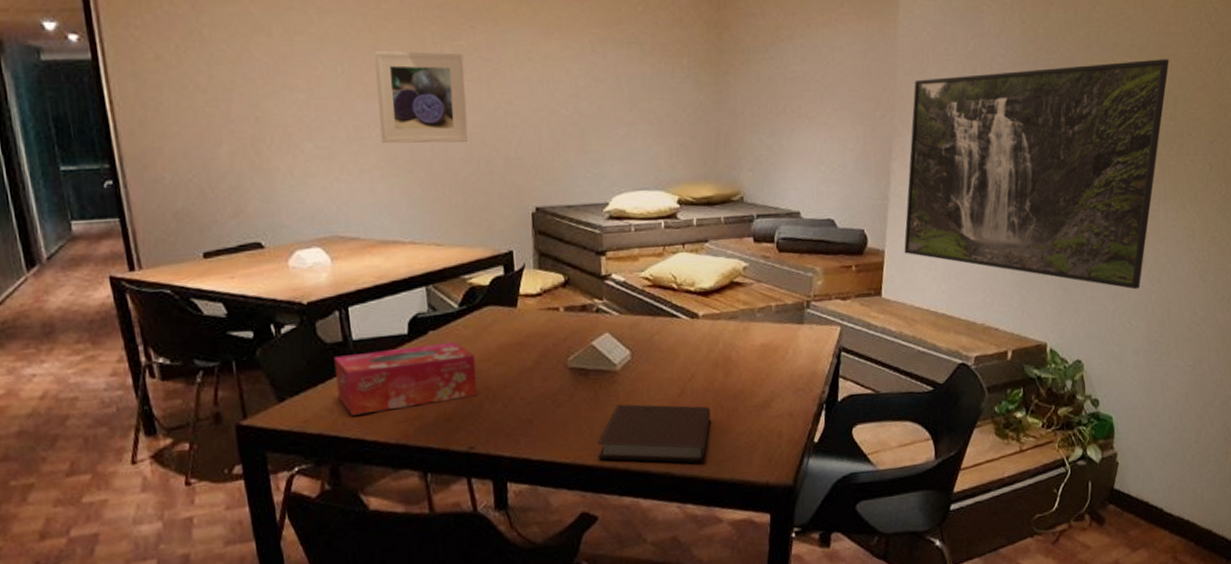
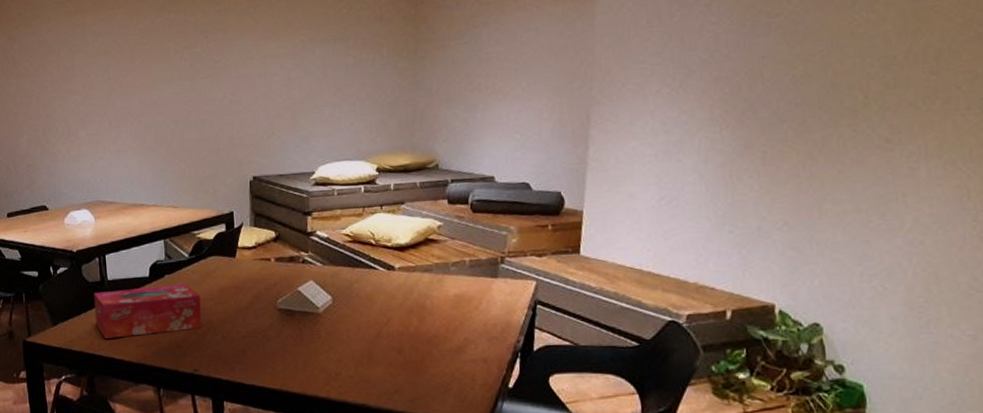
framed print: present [374,51,469,144] -> none [131,58,201,130]
notebook: present [598,404,711,463] -> none [301,342,406,398]
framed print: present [904,59,1169,290] -> none [604,11,927,252]

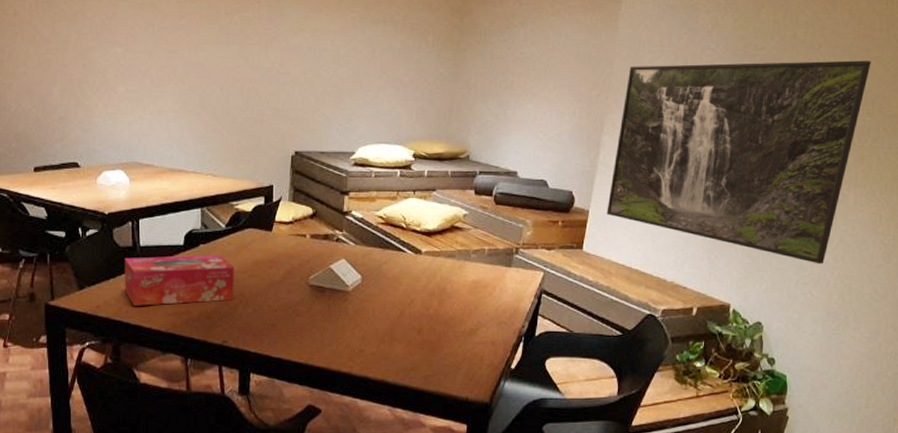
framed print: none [604,11,927,252] -> present [606,60,871,264]

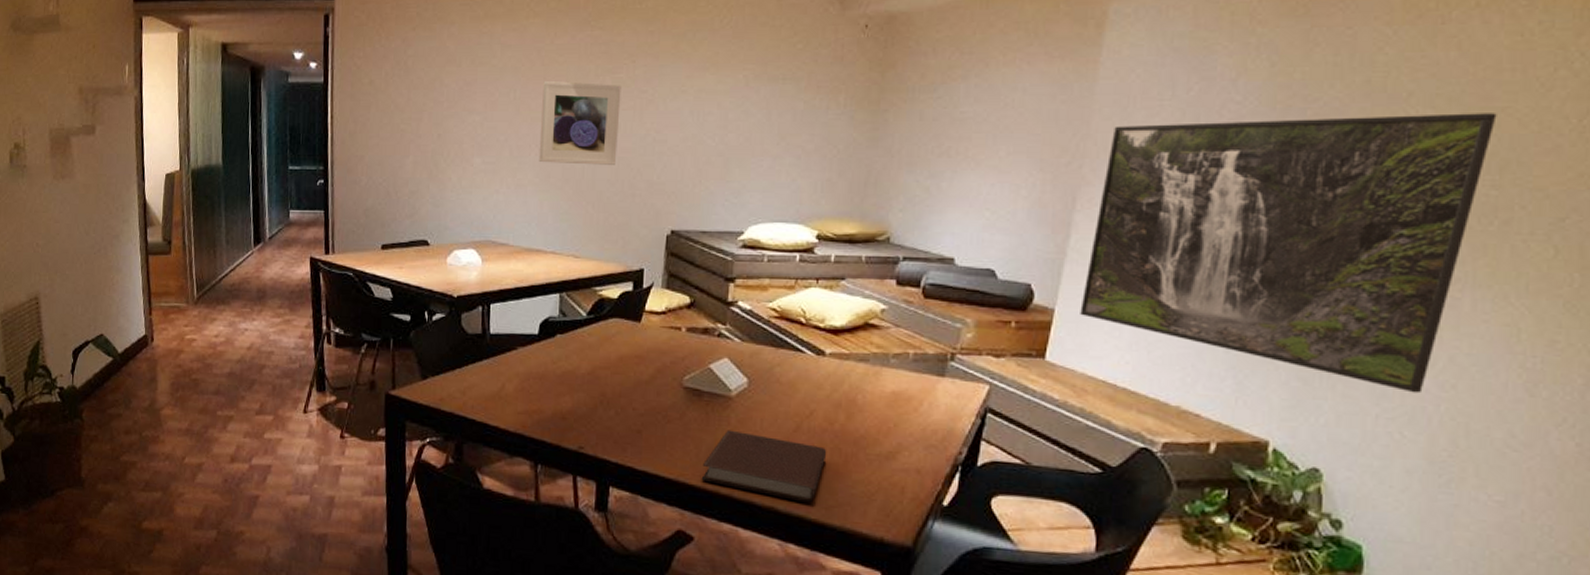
tissue box: present [124,254,234,306] -> none [470,346,595,401]
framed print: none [177,18,248,94] -> present [538,81,621,165]
notebook: none [326,319,425,374] -> present [701,430,827,503]

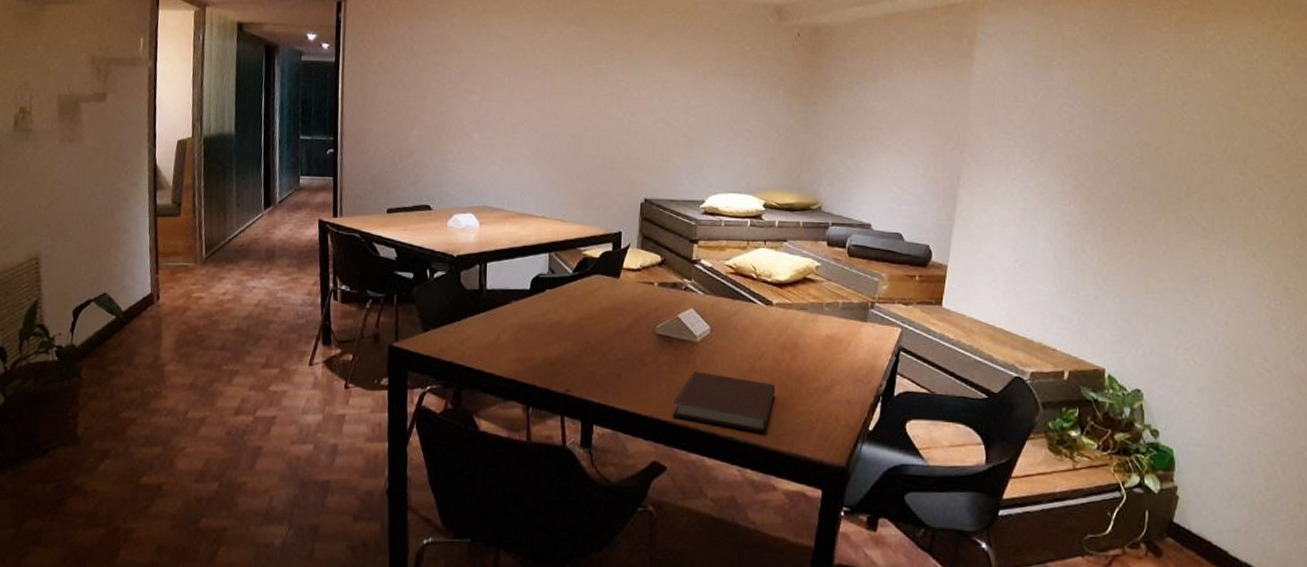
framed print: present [538,81,621,165] -> none [530,69,602,142]
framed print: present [1080,113,1497,394] -> none [966,118,1240,329]

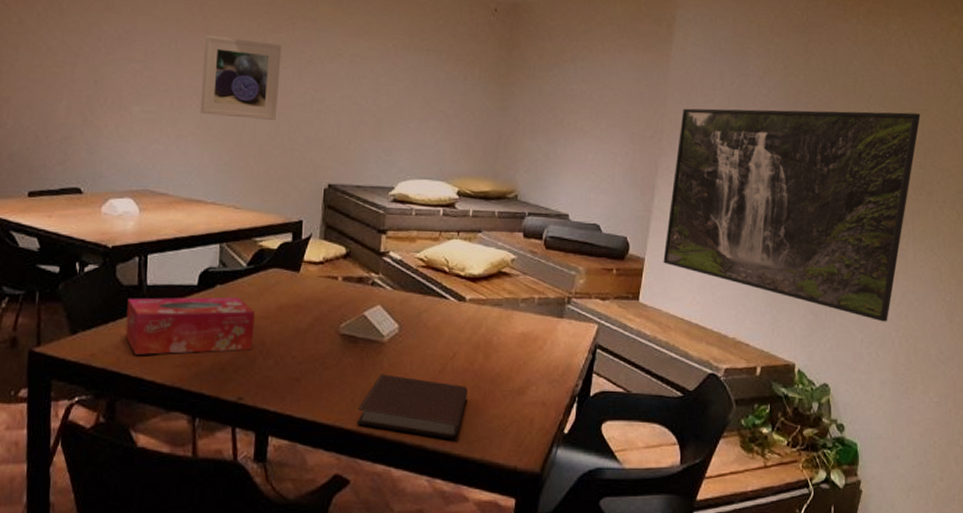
tissue box: none [468,300,580,351] -> present [125,297,255,355]
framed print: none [530,69,602,142] -> present [200,35,282,120]
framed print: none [966,118,1240,329] -> present [663,108,921,322]

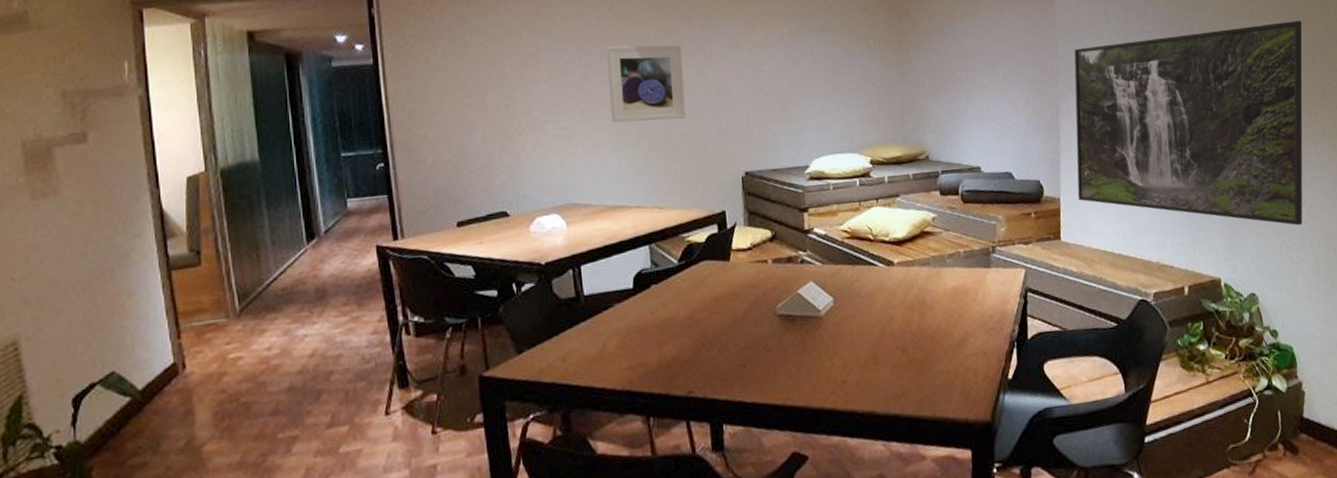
tissue box: present [125,297,255,355] -> none [567,294,695,365]
notebook: present [356,374,468,439] -> none [806,347,910,402]

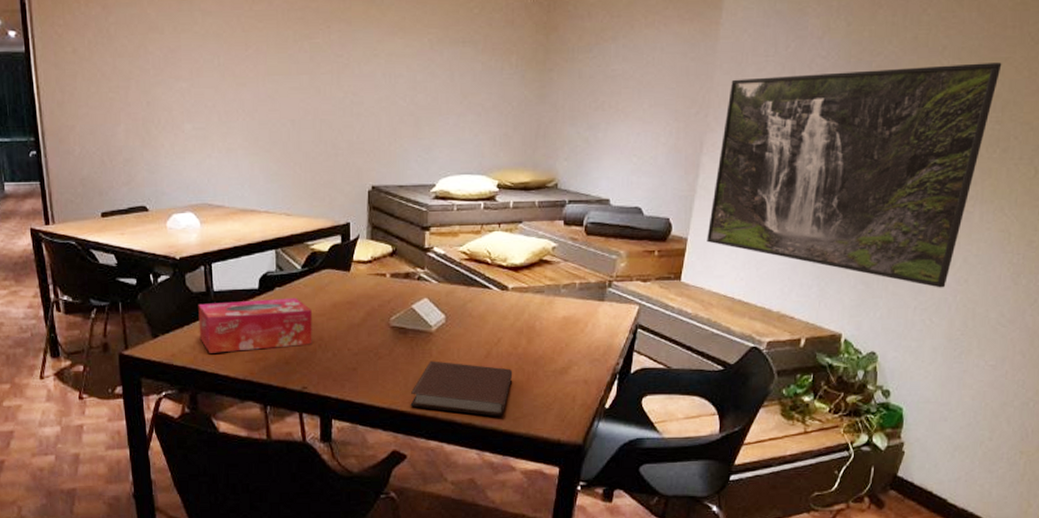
tissue box: none [567,294,695,365] -> present [198,297,312,353]
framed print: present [606,45,686,123] -> none [245,47,319,128]
notebook: none [806,347,910,402] -> present [410,361,513,417]

